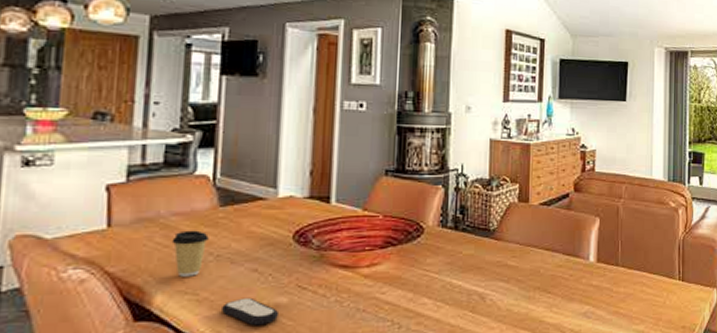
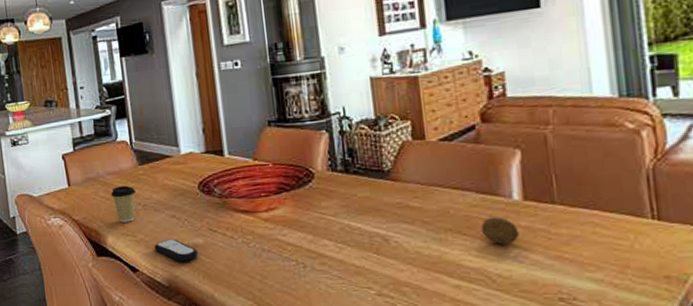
fruit: none [563,276,590,302] -> present [481,217,519,245]

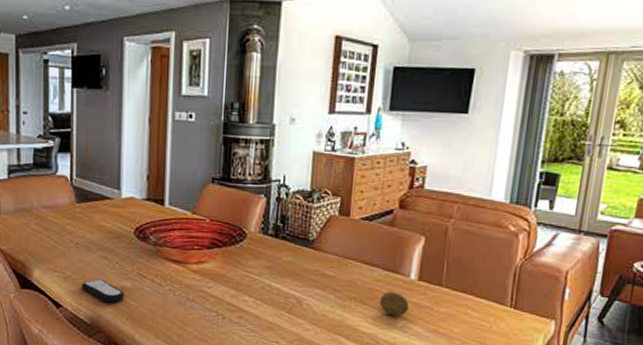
coffee cup: present [111,185,136,223] -> none [43,221,69,258]

